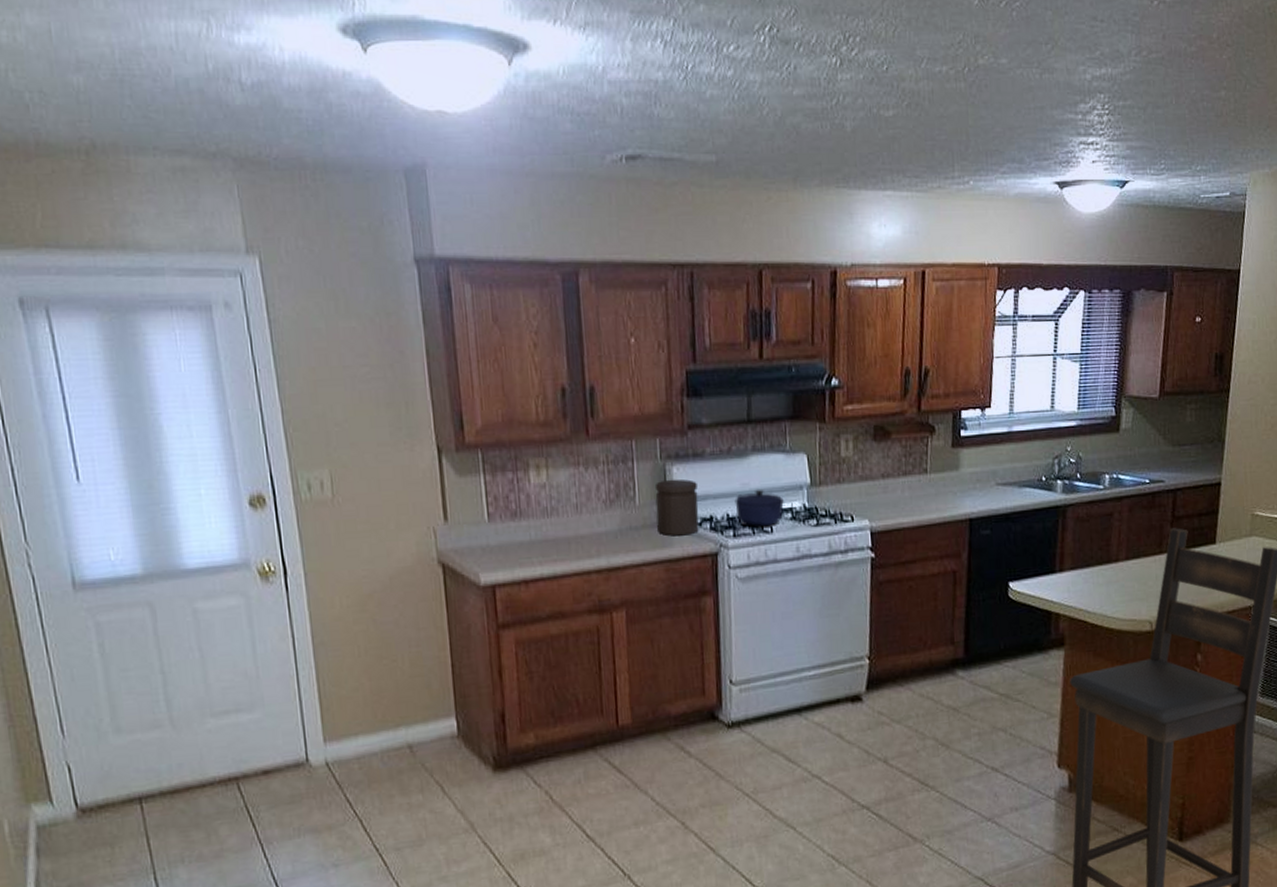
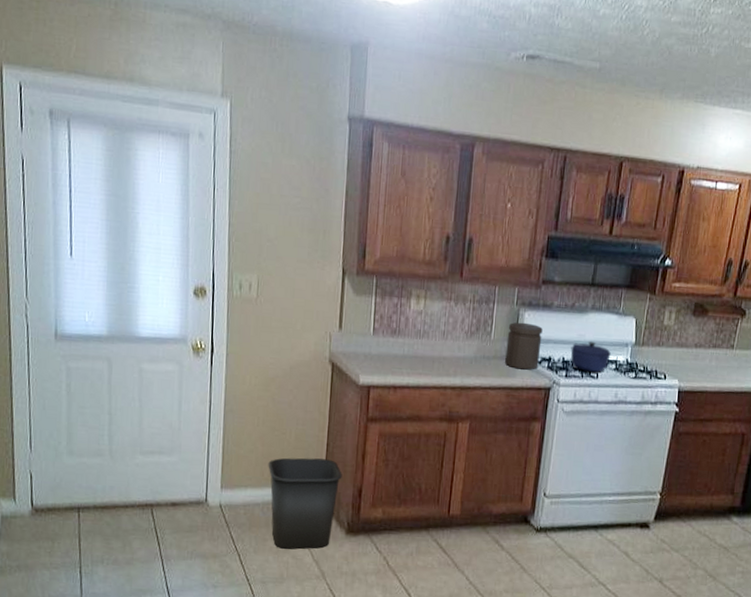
waste bin: none [380,683,478,804] -> present [268,457,343,550]

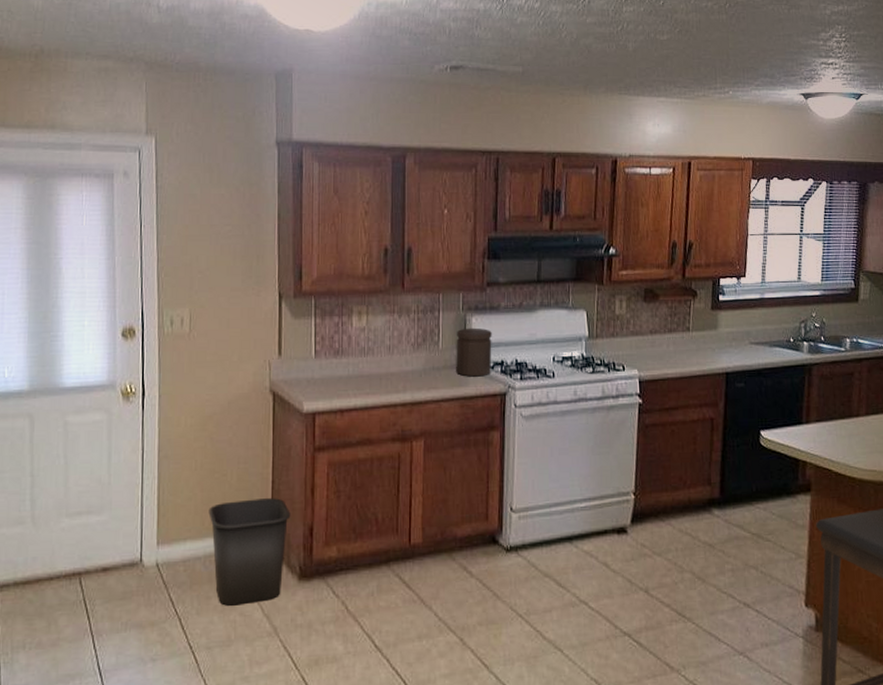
cooking pot: present [570,340,611,372] -> none [523,339,565,371]

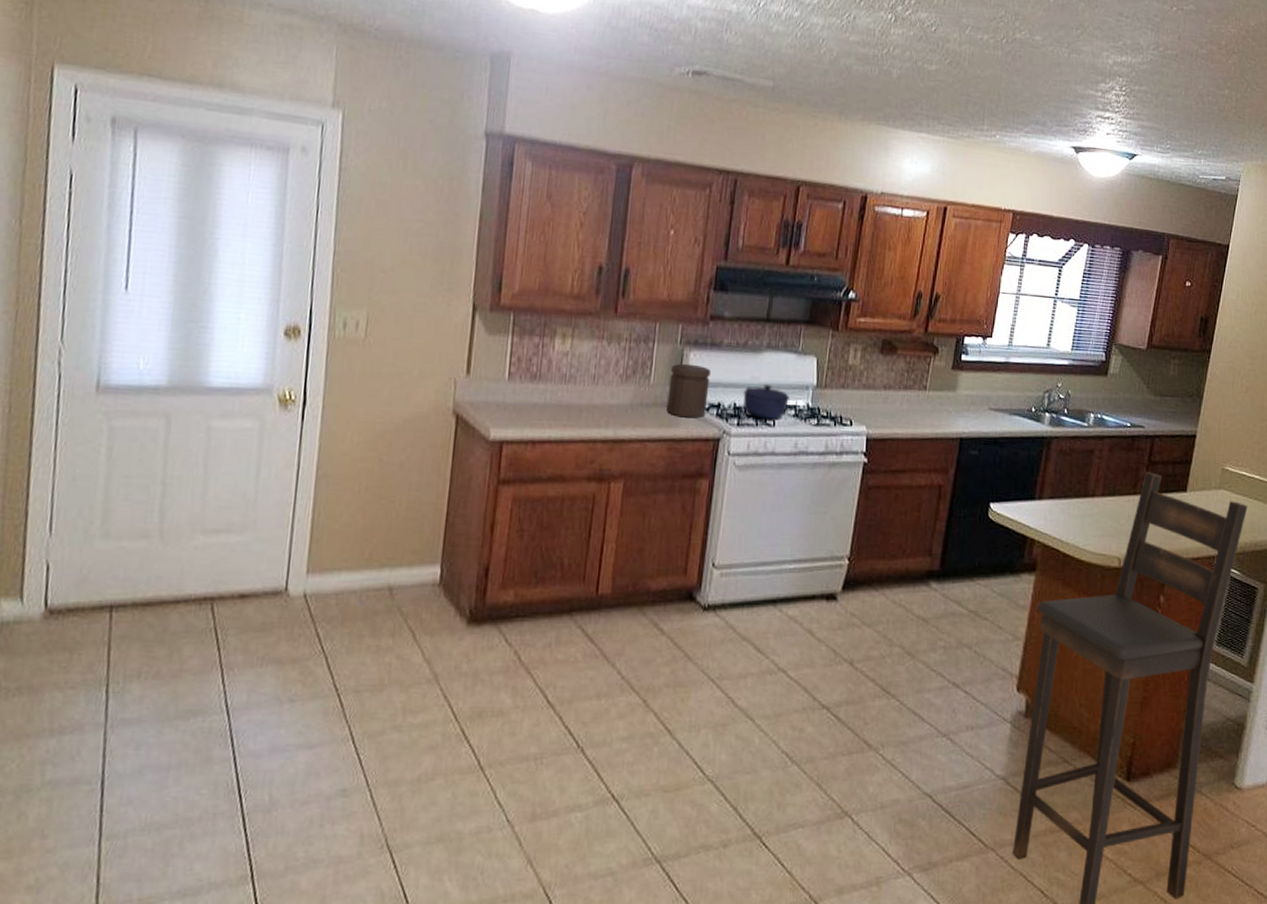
waste bin: present [208,498,291,606] -> none [369,531,465,647]
cooking pot: none [523,339,565,371] -> present [743,383,789,419]

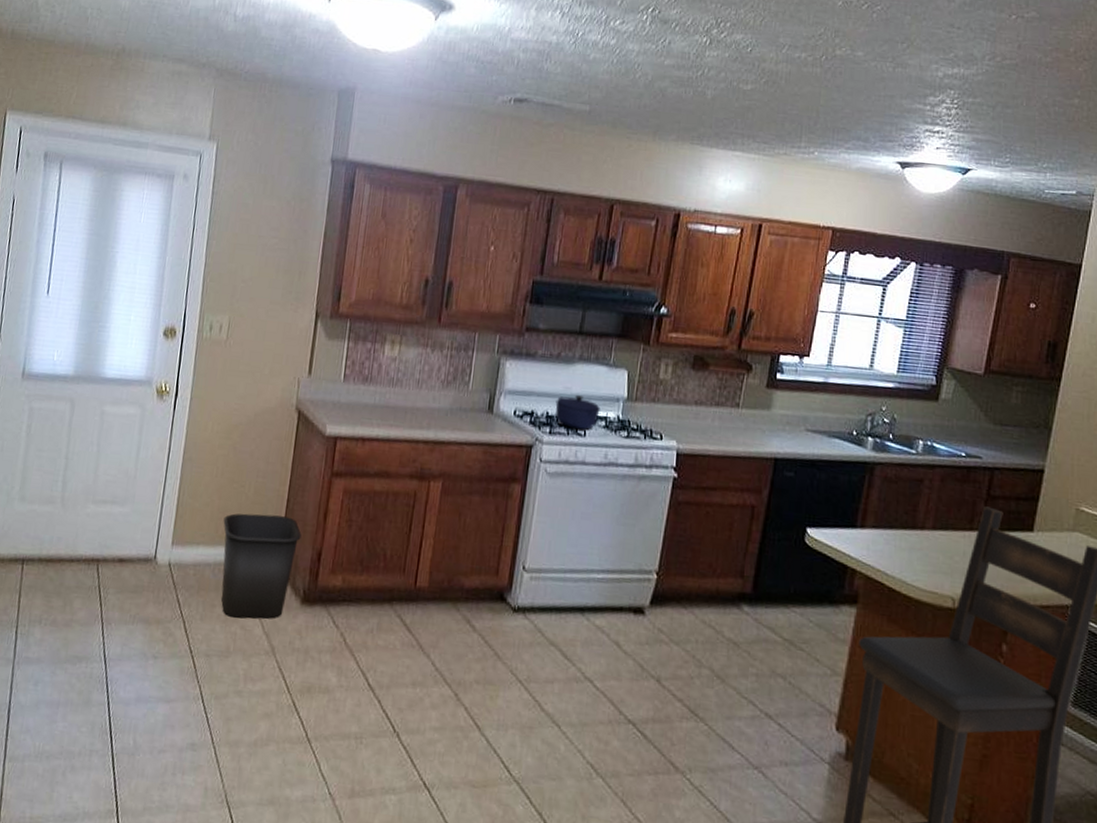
waste bin: none [369,531,465,647] -> present [221,513,302,619]
jar: present [666,363,711,419] -> none [483,372,525,425]

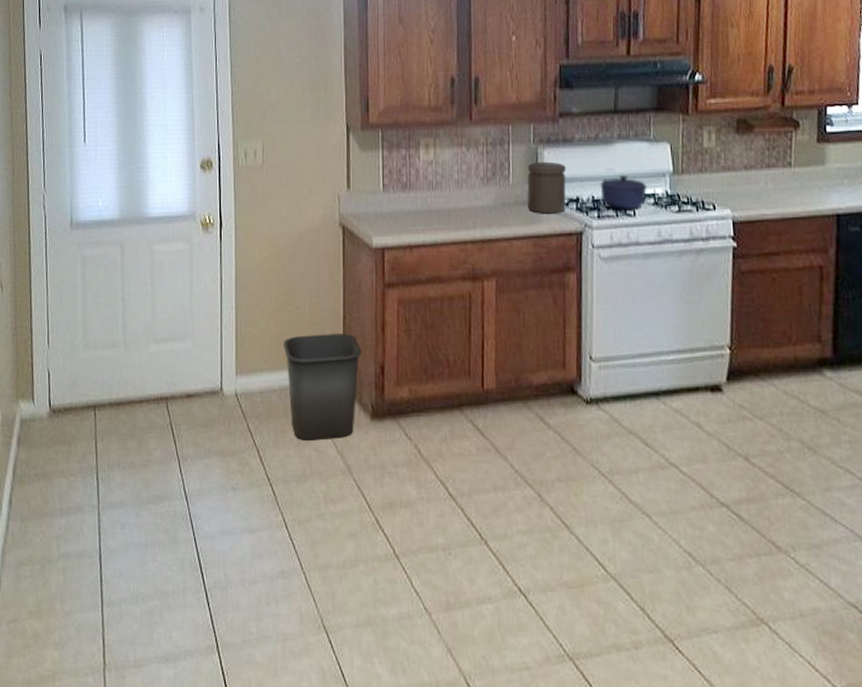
jar: none [483,372,525,425] -> present [527,161,566,214]

